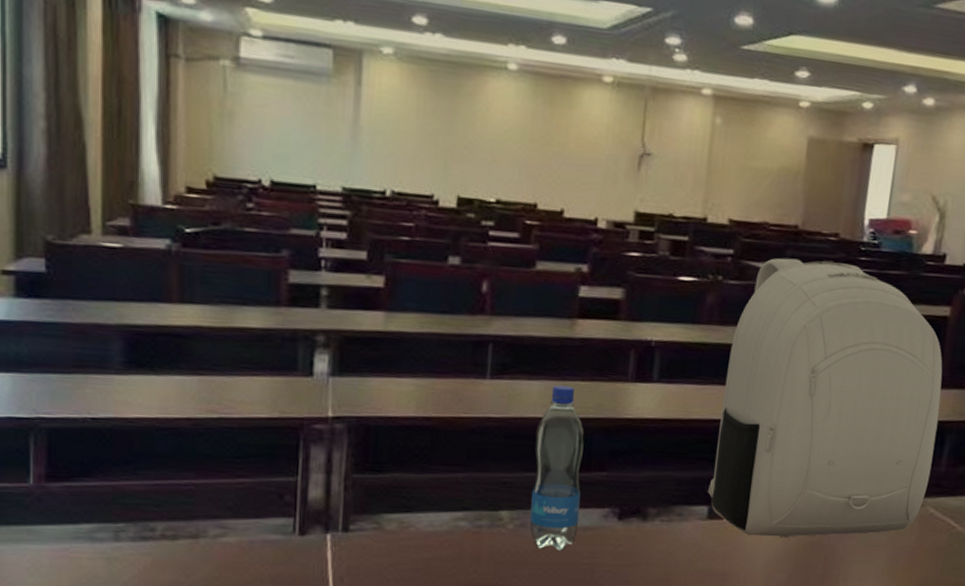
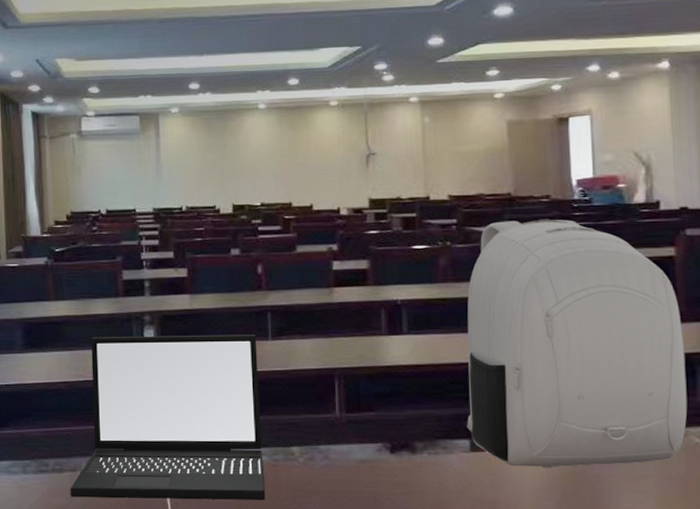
laptop: none [187,359,471,574] -> present [70,334,266,500]
bottle: present [529,385,585,551] -> none [312,341,358,481]

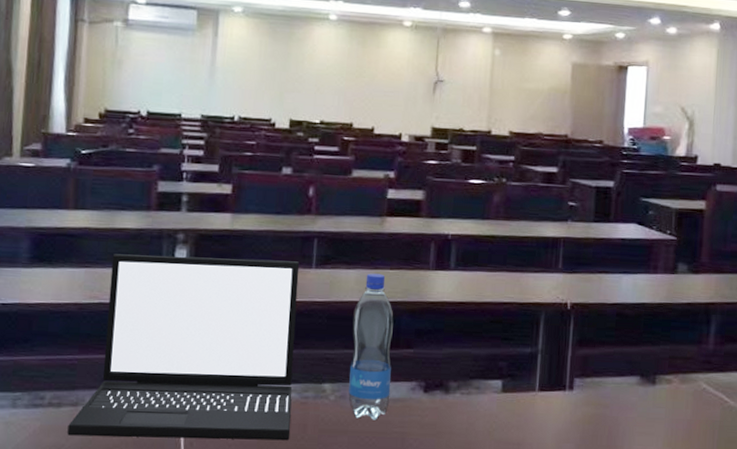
bottle: none [312,341,358,481] -> present [348,273,394,420]
backpack: present [466,219,688,467] -> none [500,162,704,410]

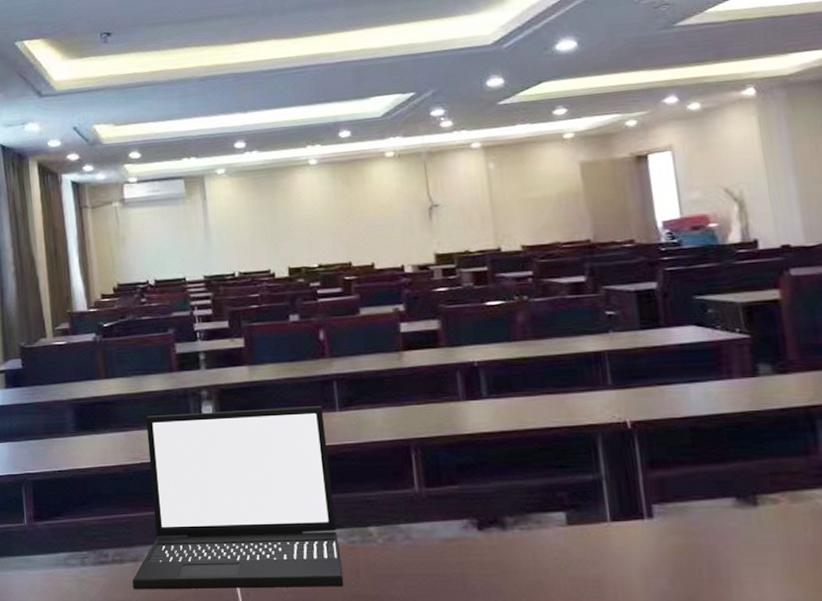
bottle: present [348,273,394,420] -> none [386,410,443,562]

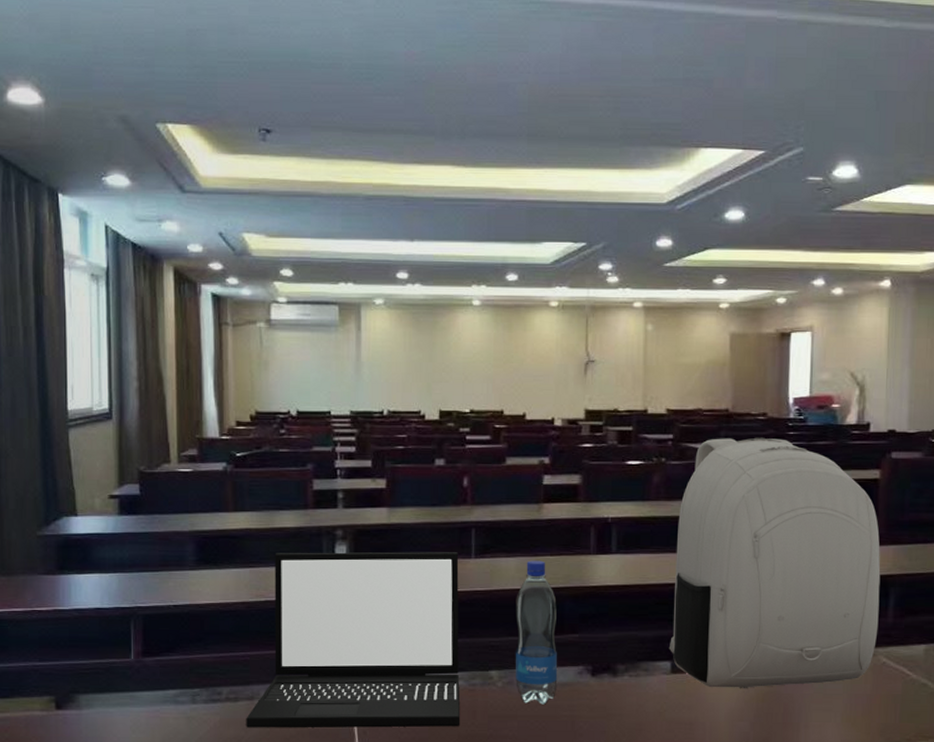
bottle: none [386,410,443,562] -> present [515,560,558,705]
backpack: none [551,265,811,540] -> present [668,437,881,688]

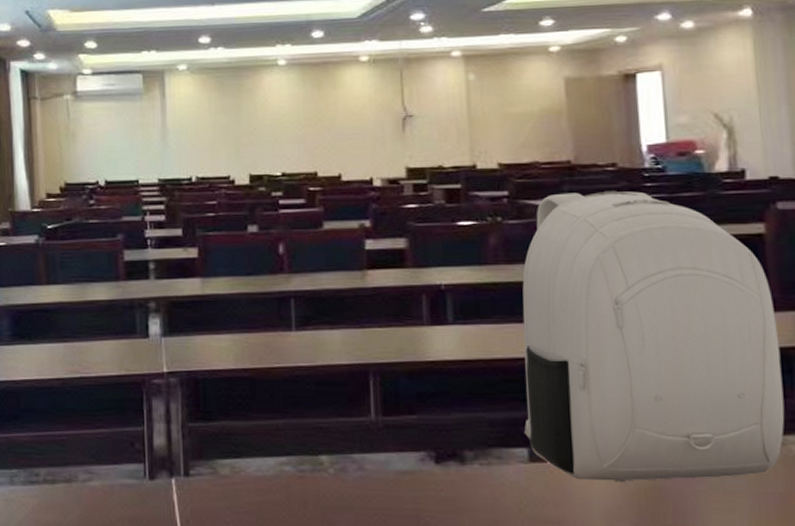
laptop: present [246,552,461,728] -> none [64,324,291,518]
bottle: present [515,560,558,705] -> none [343,333,397,495]

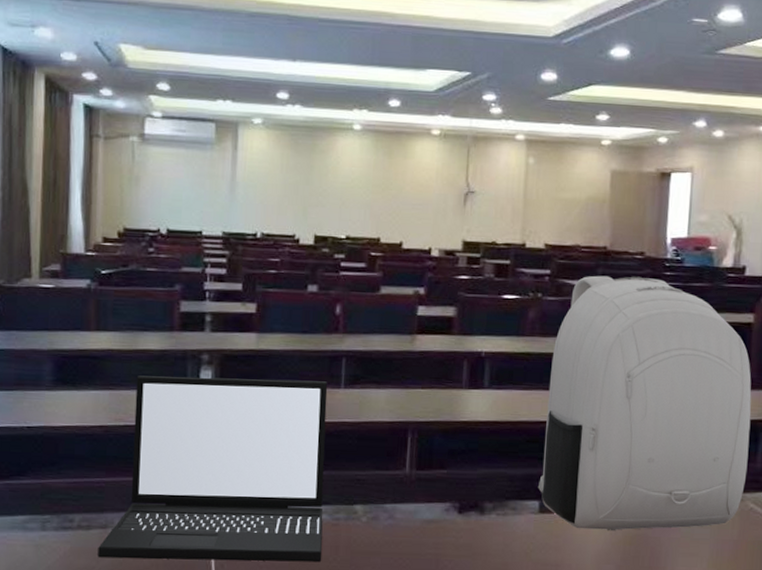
laptop: none [64,324,291,518] -> present [97,375,328,562]

